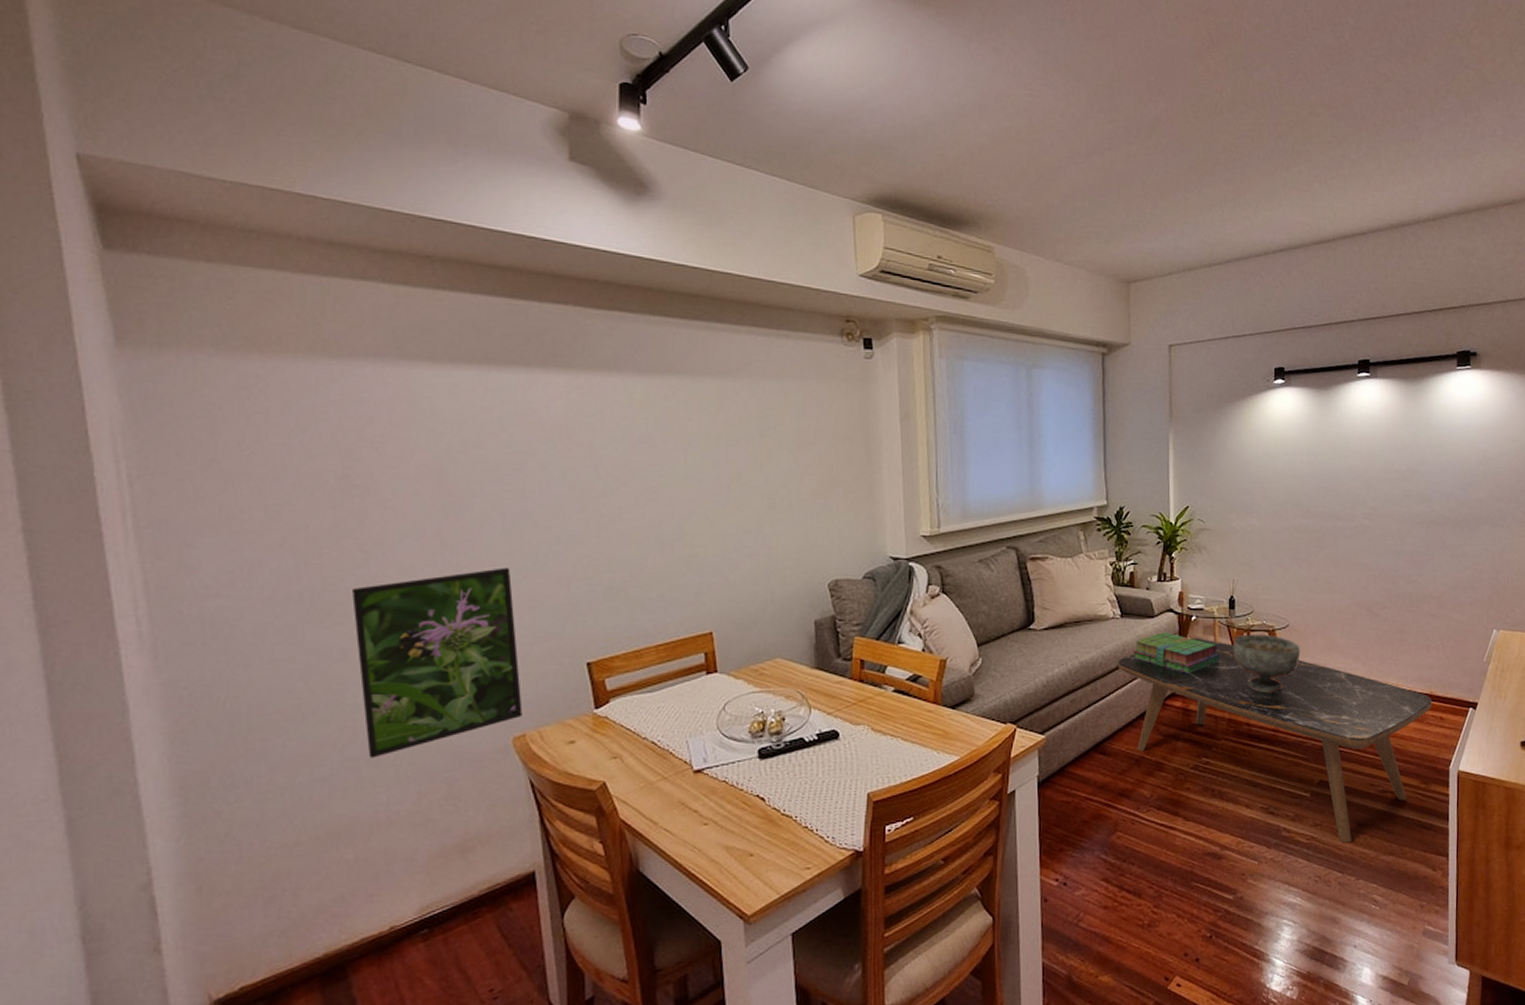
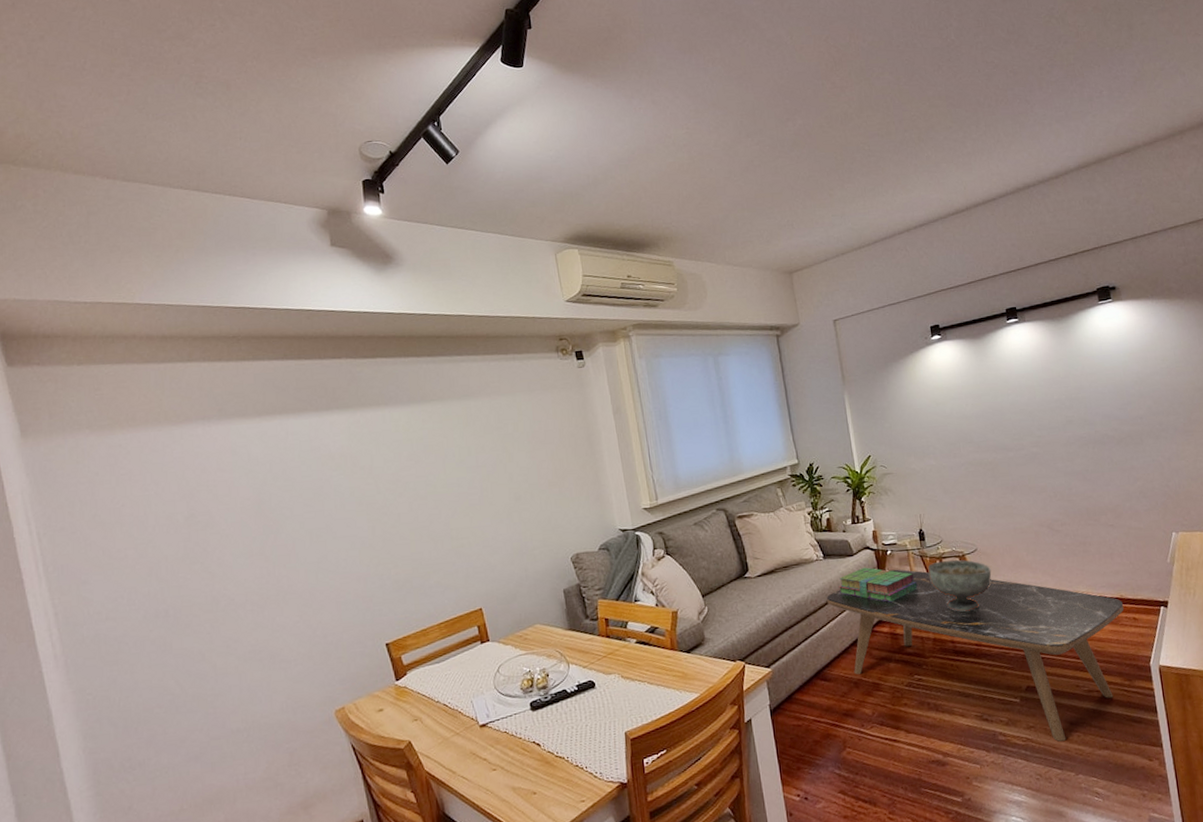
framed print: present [351,567,523,758] -> none [203,573,340,737]

